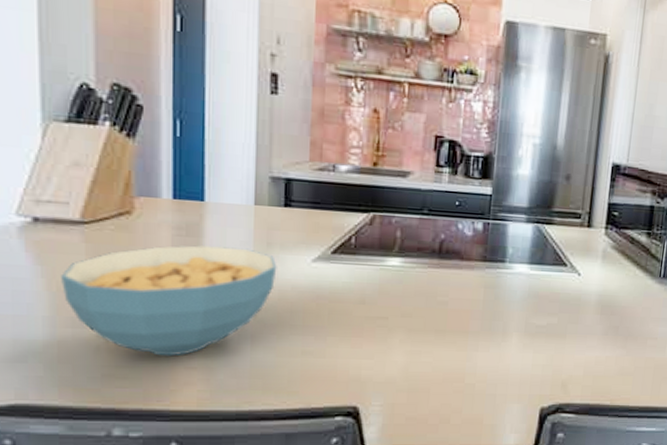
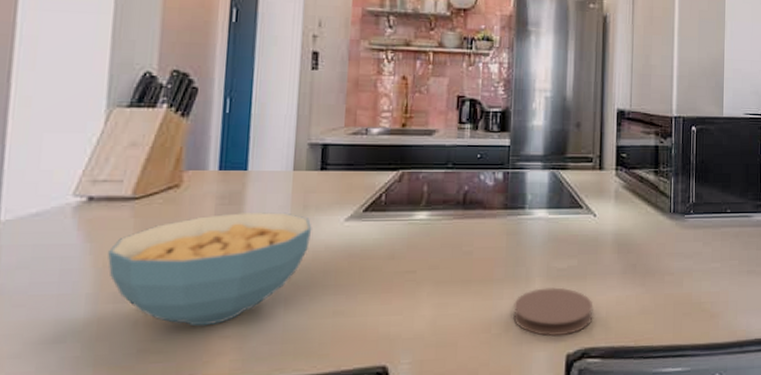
coaster: none [488,343,571,391] -> present [513,287,593,336]

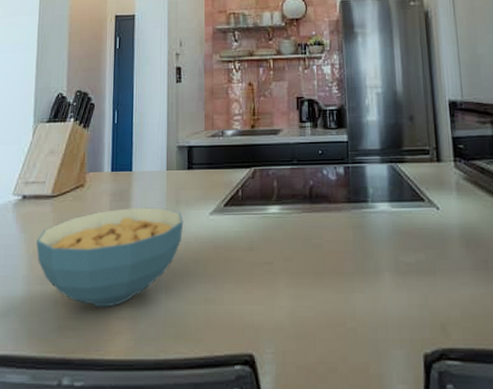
coaster: present [513,287,593,336] -> none [366,282,448,334]

